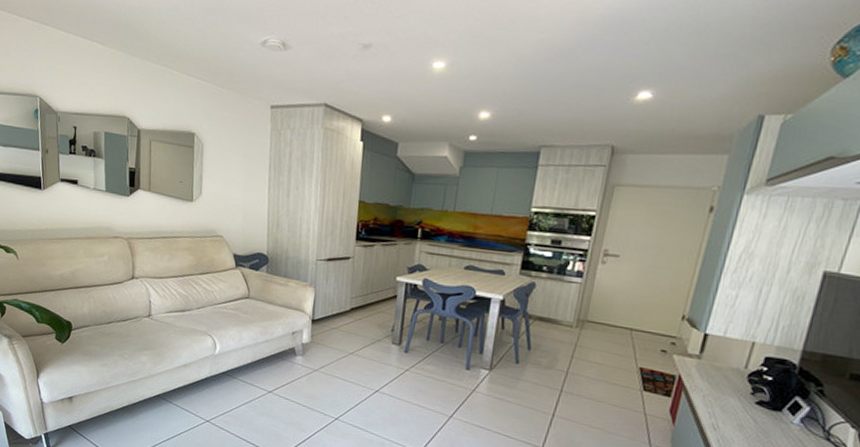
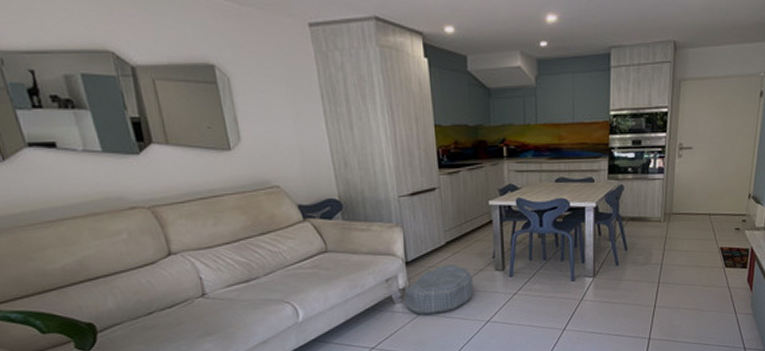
dog bed: none [305,329,370,374] -> present [404,264,474,315]

